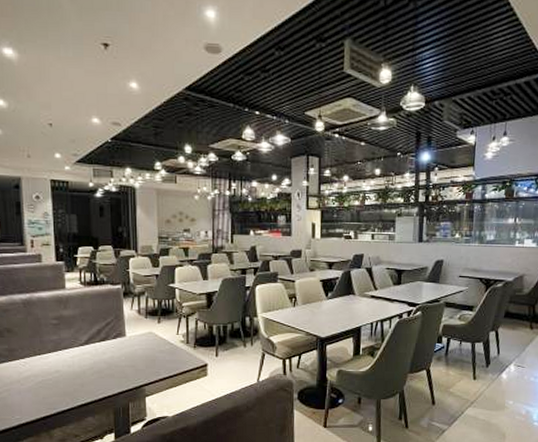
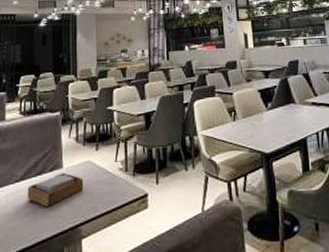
napkin holder: none [92,341,147,369] -> present [27,172,84,207]

